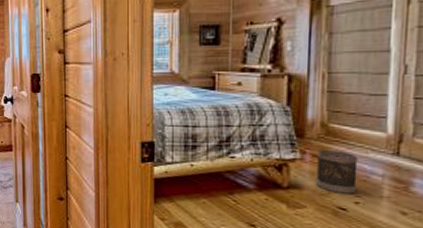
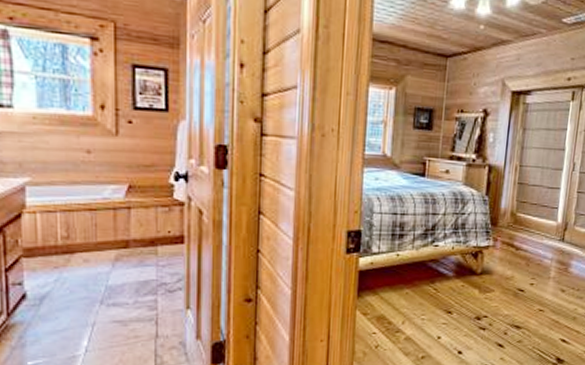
wastebasket: present [315,150,358,194] -> none [502,238,536,277]

